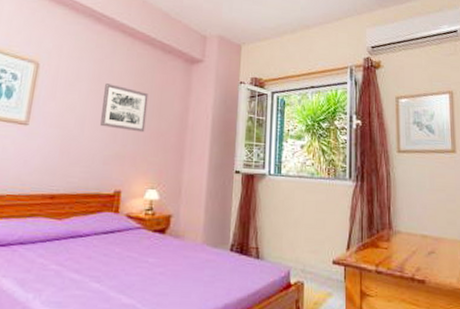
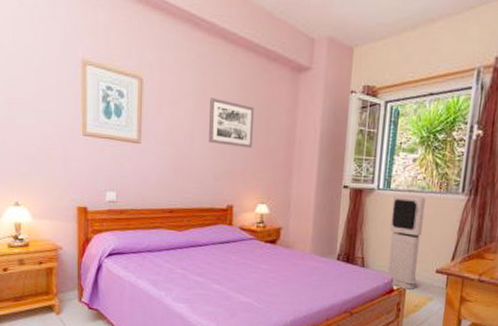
air purifier: none [283,180,316,284] -> present [387,194,426,290]

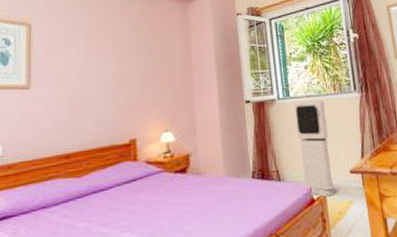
wall art: present [209,98,255,149] -> none [103,34,150,79]

